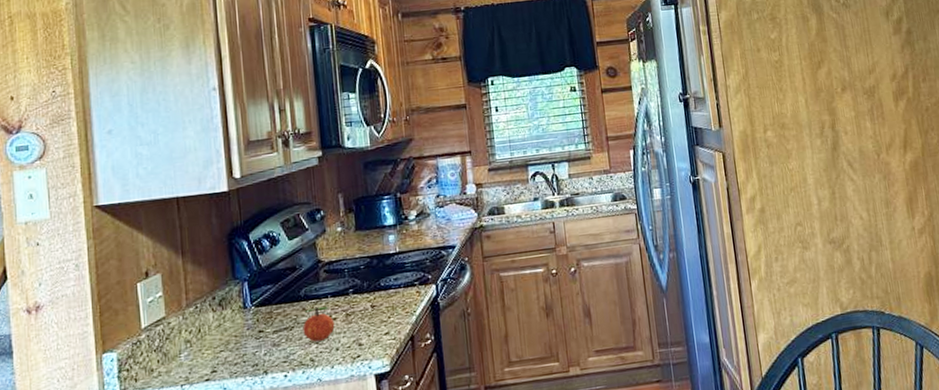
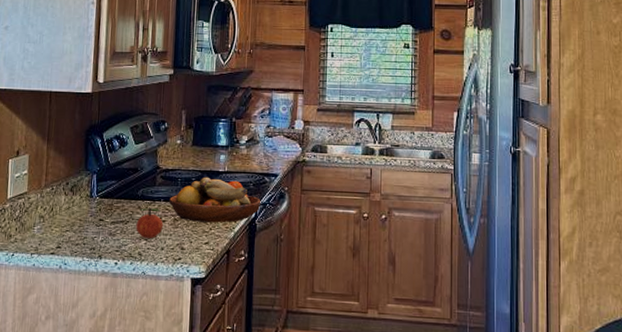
fruit bowl: none [338,260,442,314] -> present [169,177,261,223]

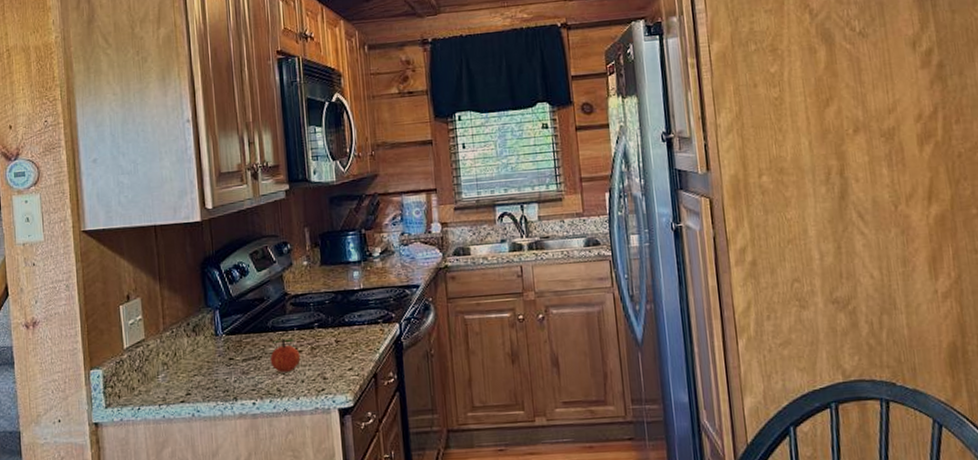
fruit bowl: present [169,177,261,223] -> none [303,297,405,348]

